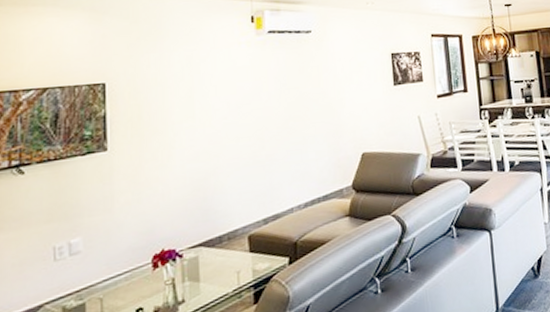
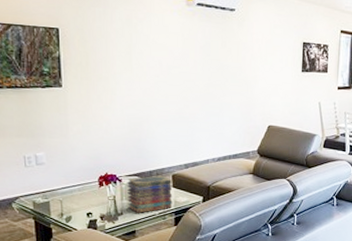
book stack: none [190,239,251,297] -> present [127,175,173,213]

